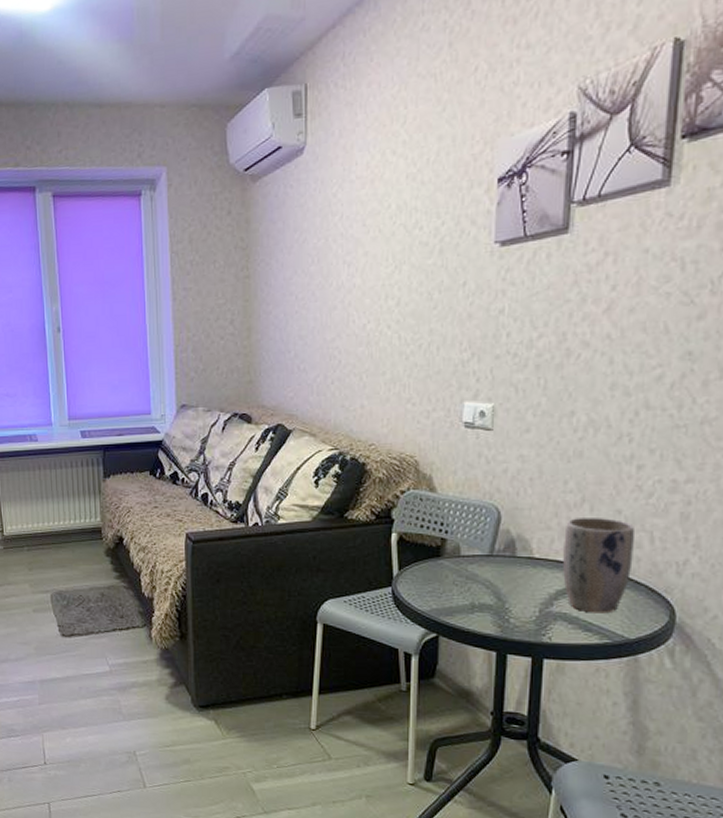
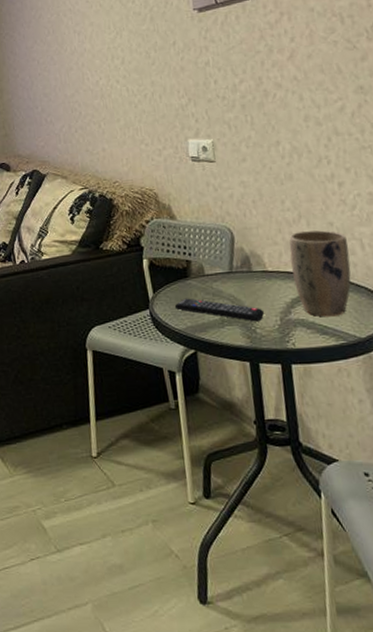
remote control: none [420,579,521,611] -> present [174,298,264,322]

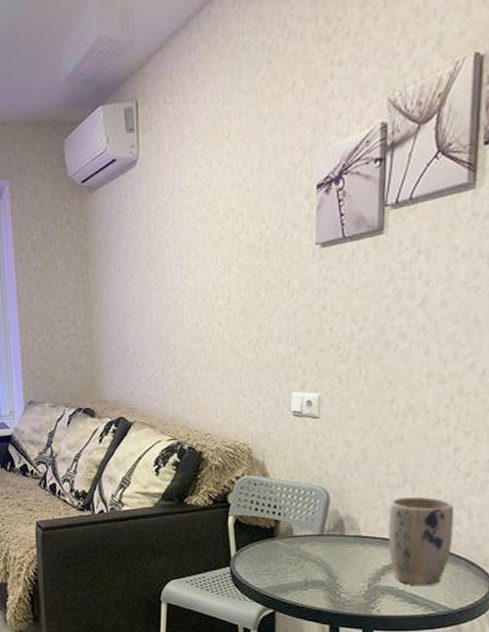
remote control: present [174,298,264,322] -> none [257,558,351,586]

